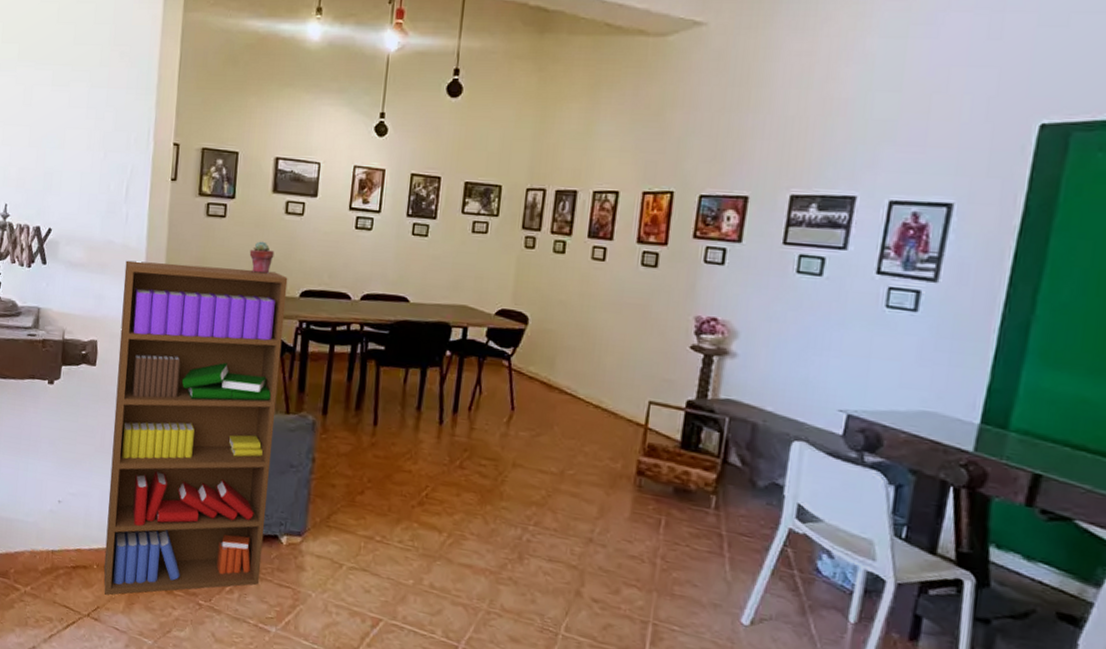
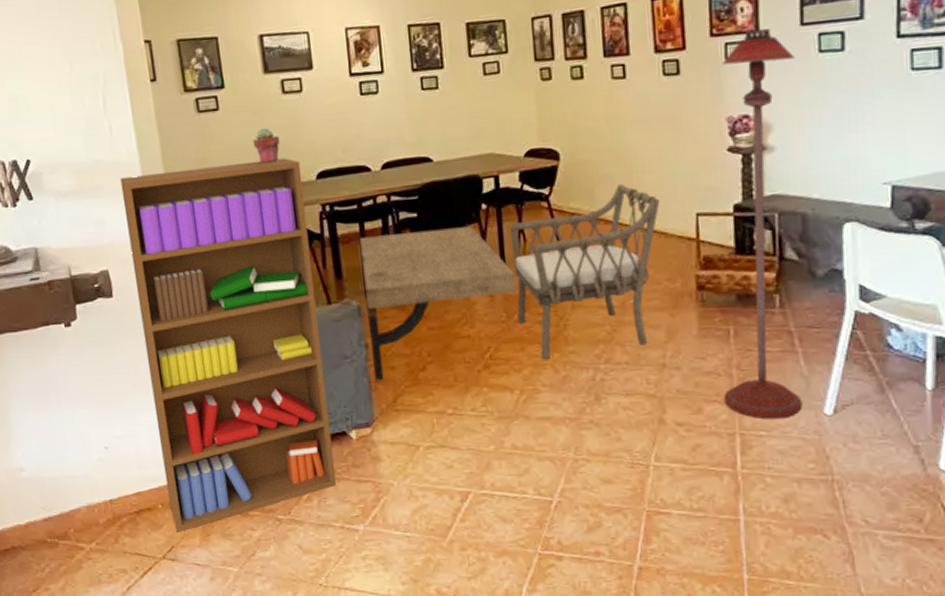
coffee table: none [315,358,465,496] -> present [360,226,516,382]
armchair: none [458,358,616,517] -> present [508,183,660,360]
floor lamp: none [643,238,772,618] -> present [723,28,803,419]

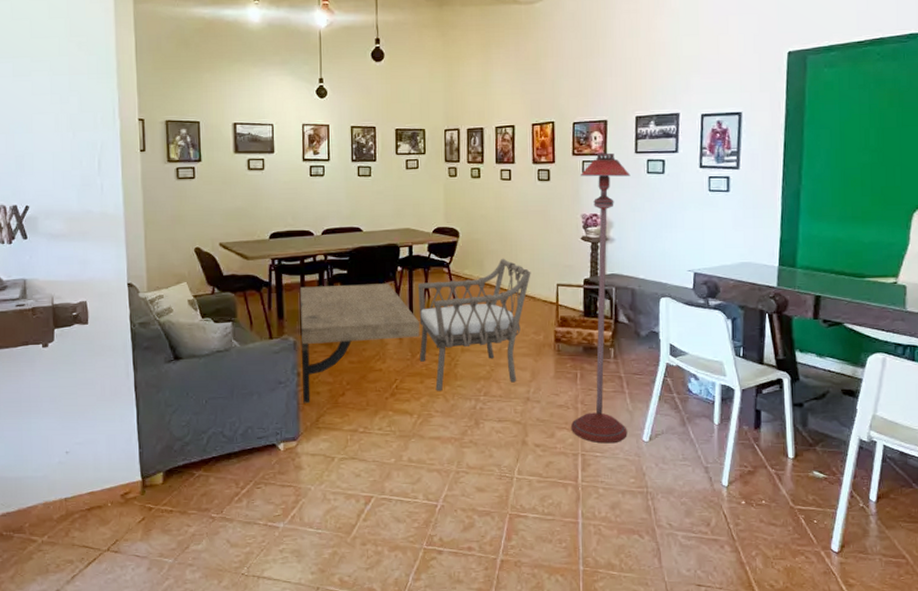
bookshelf: present [120,158,337,532] -> none [105,220,264,528]
potted succulent: present [252,128,280,163] -> none [220,195,243,223]

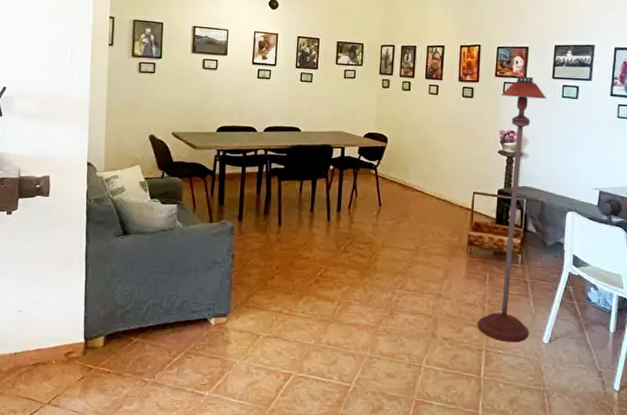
coffee table: present [300,283,420,404] -> none [236,177,346,284]
armchair: present [417,258,531,391] -> none [343,164,451,282]

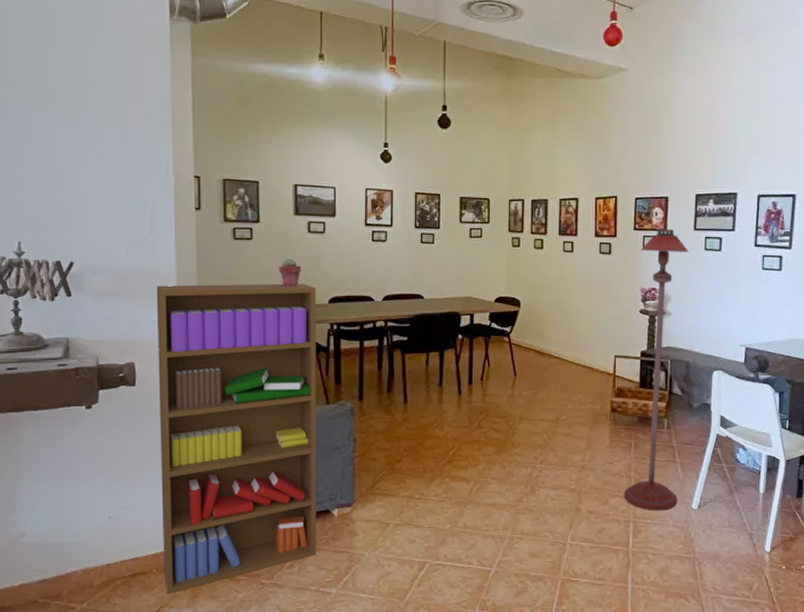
bookshelf: none [61,110,207,384] -> present [156,283,317,594]
potted succulent: none [175,90,195,115] -> present [278,258,302,286]

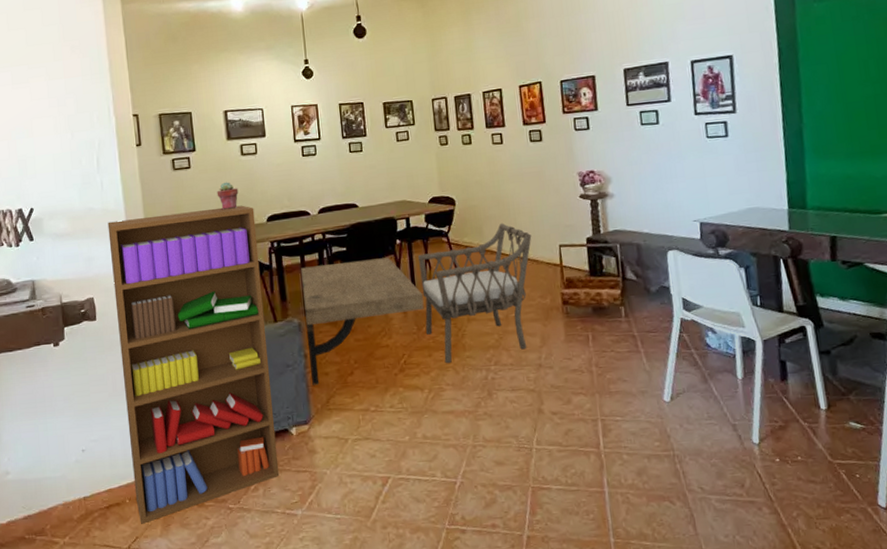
coffee table: none [358,351,478,469] -> present [301,257,424,385]
armchair: none [477,328,590,459] -> present [417,222,532,364]
floor lamp: present [624,228,689,511] -> none [573,108,647,407]

